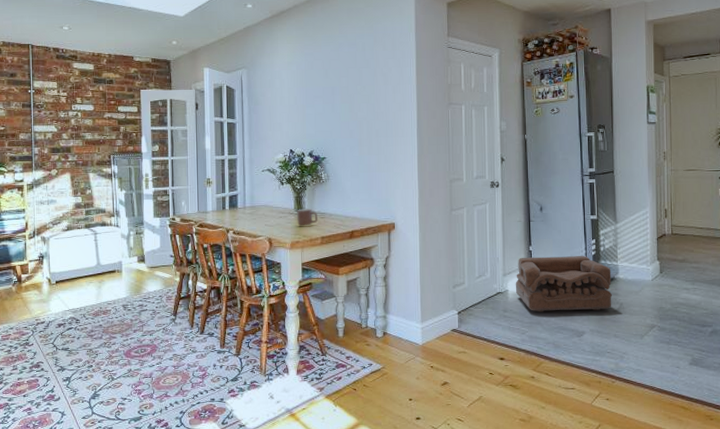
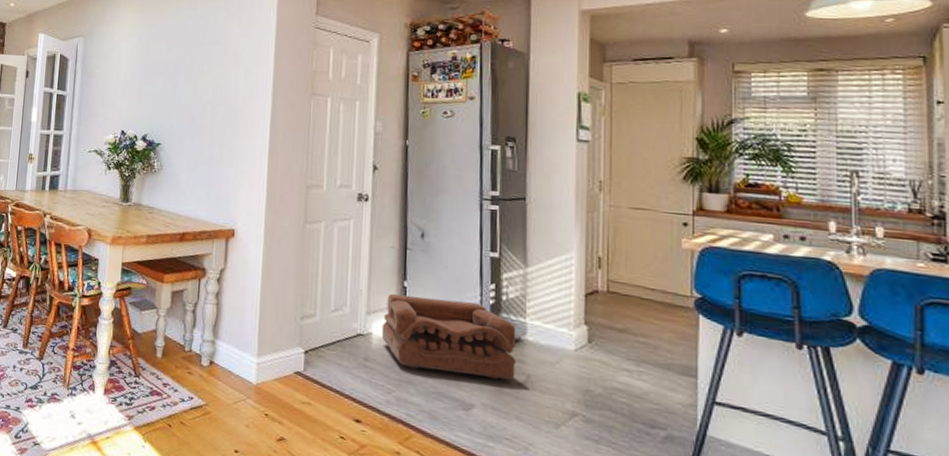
mug: present [297,209,318,227] -> none [121,199,145,221]

